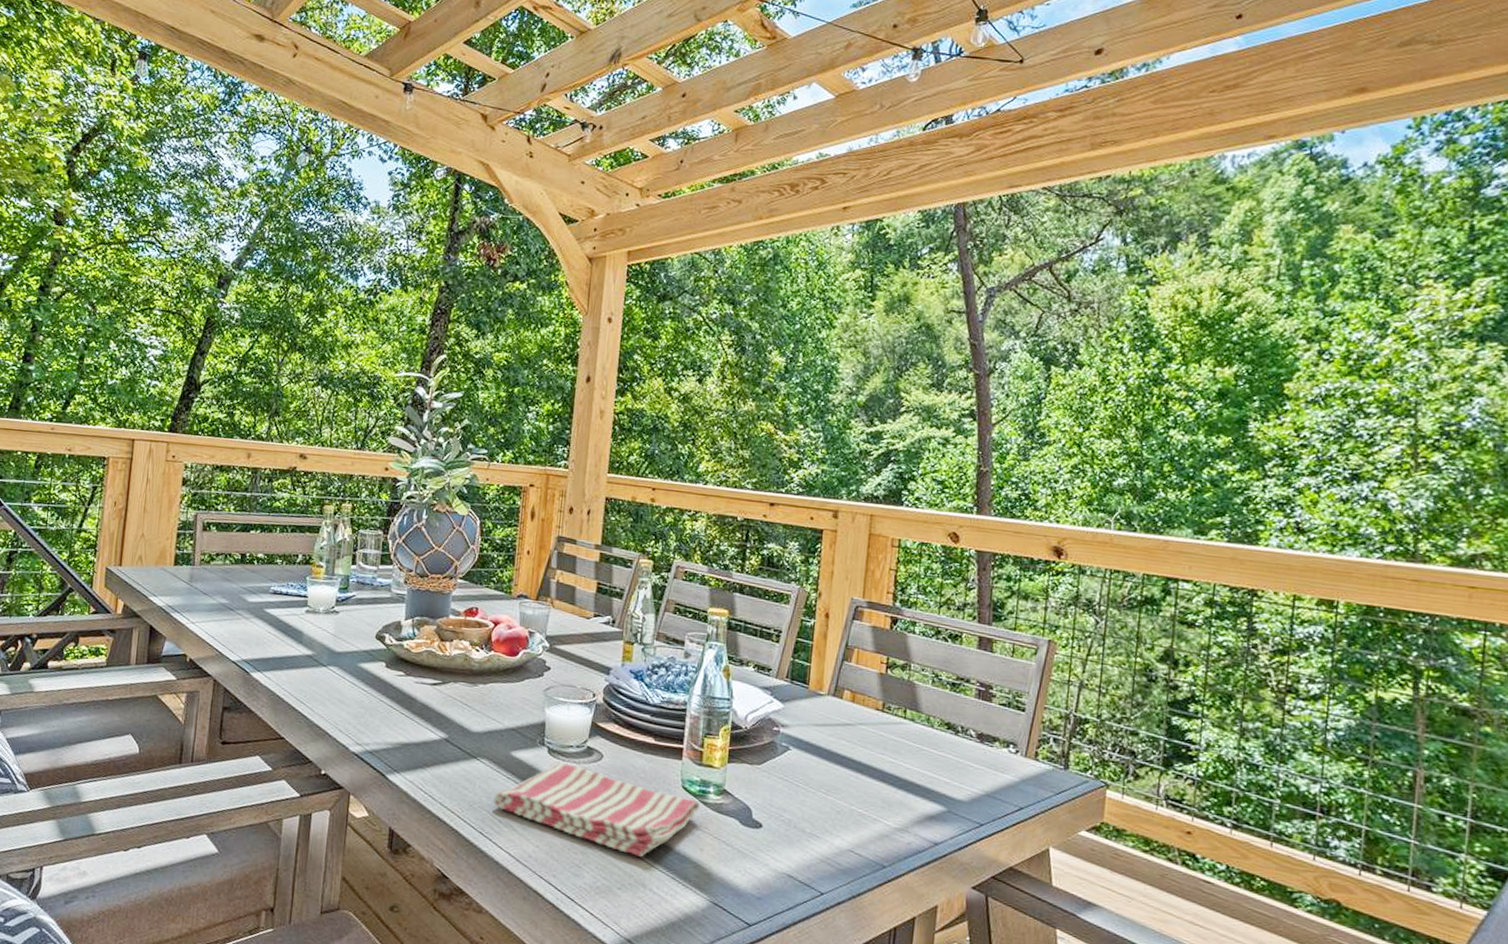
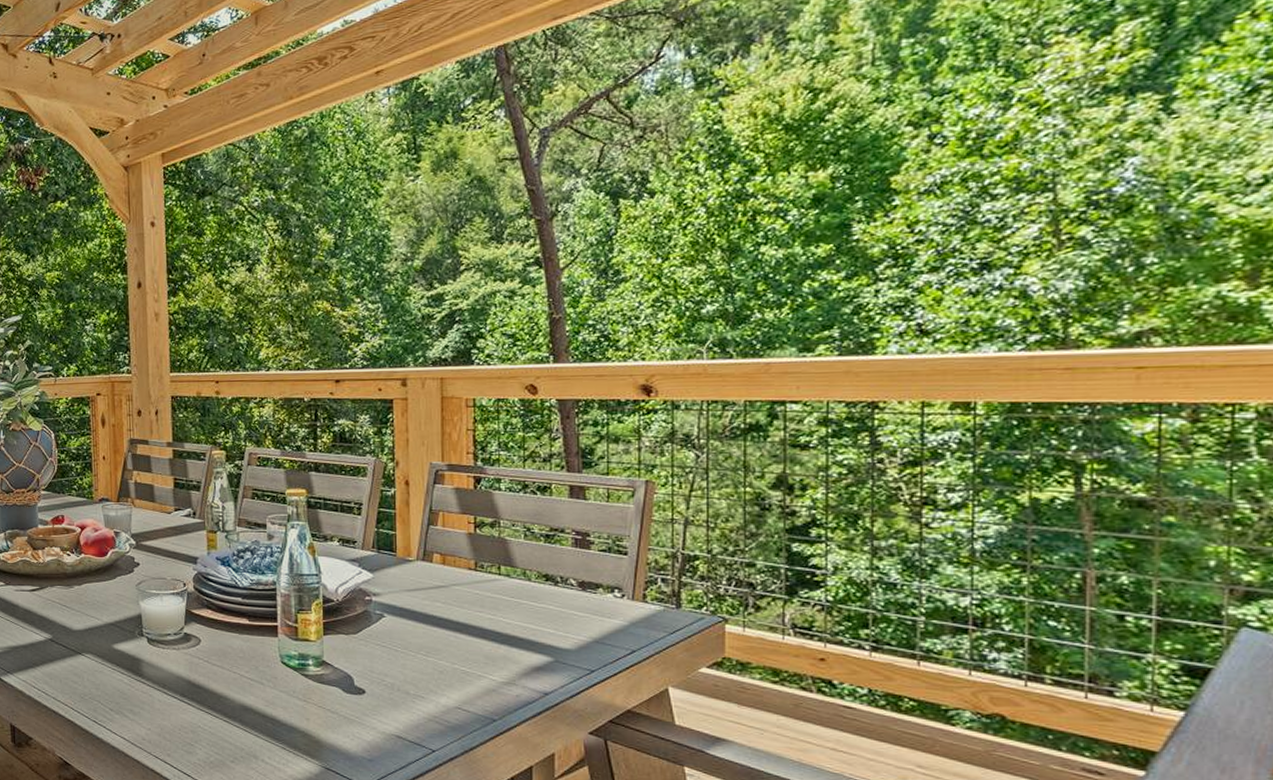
dish towel: present [493,761,700,857] -> none [102,649,301,731]

